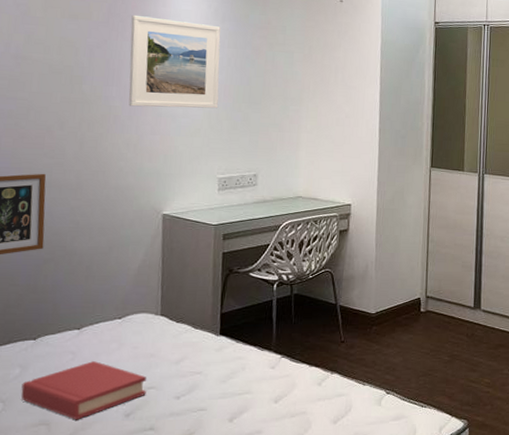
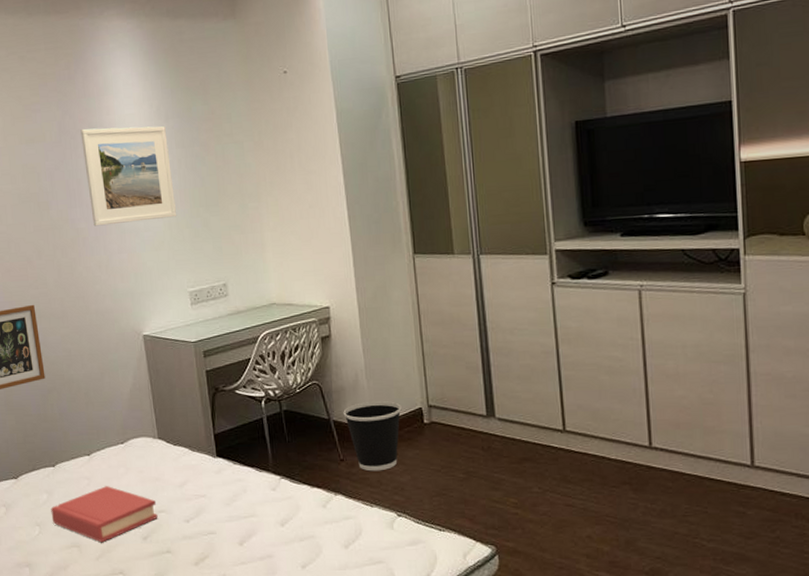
wastebasket: none [350,290,403,353] -> present [343,401,402,472]

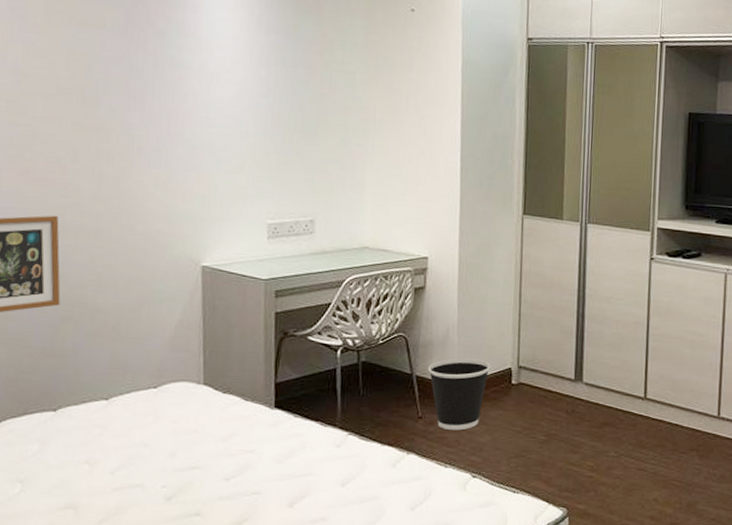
hardback book: present [51,486,158,543] -> none [41,437,191,504]
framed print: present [80,126,176,226] -> none [154,24,266,140]

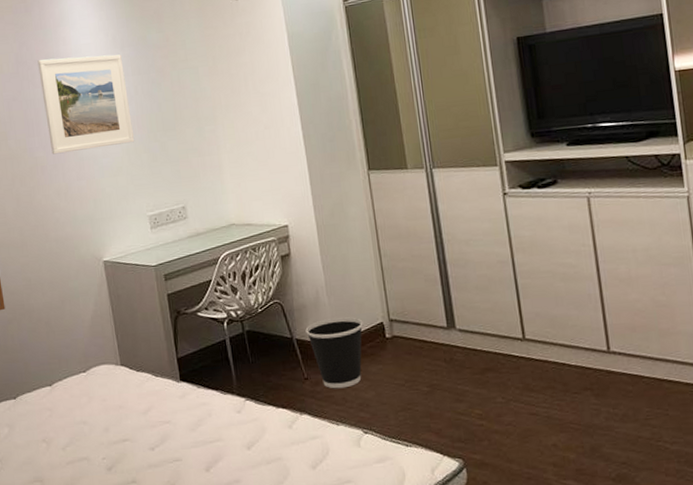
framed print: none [154,24,266,140] -> present [37,54,134,155]

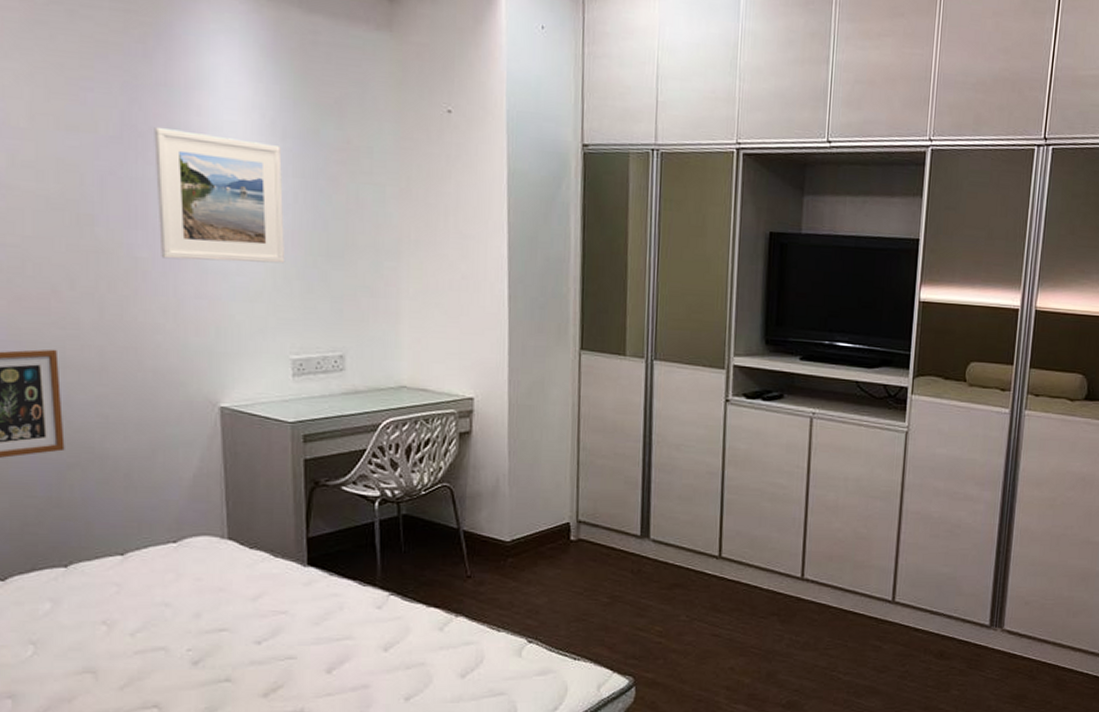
wastebasket: present [305,317,364,389] -> none [476,512,547,591]

